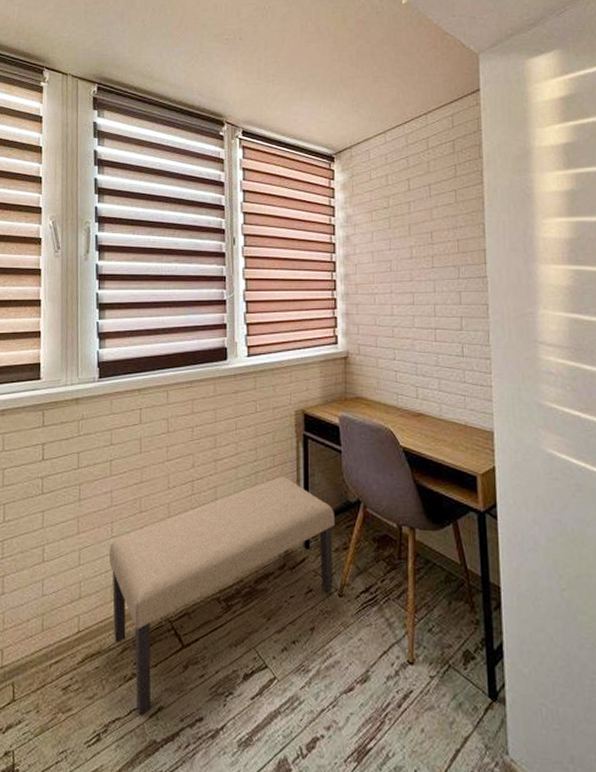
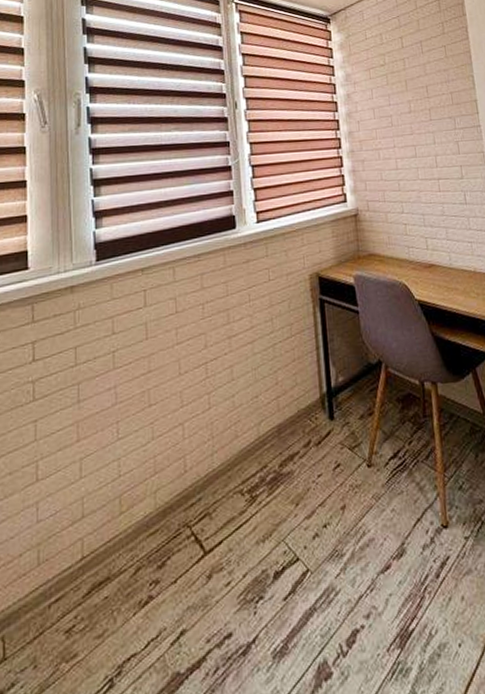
bench: present [109,476,336,716] -> none [116,345,361,646]

